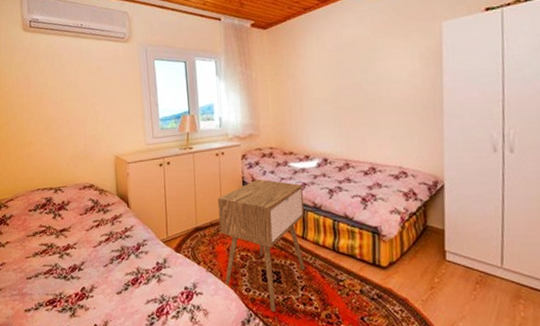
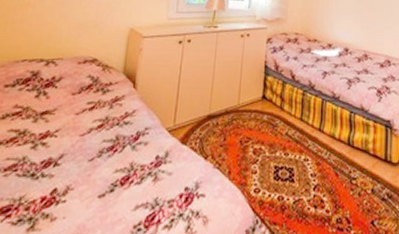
nightstand: present [217,178,305,313] -> none [231,64,324,218]

